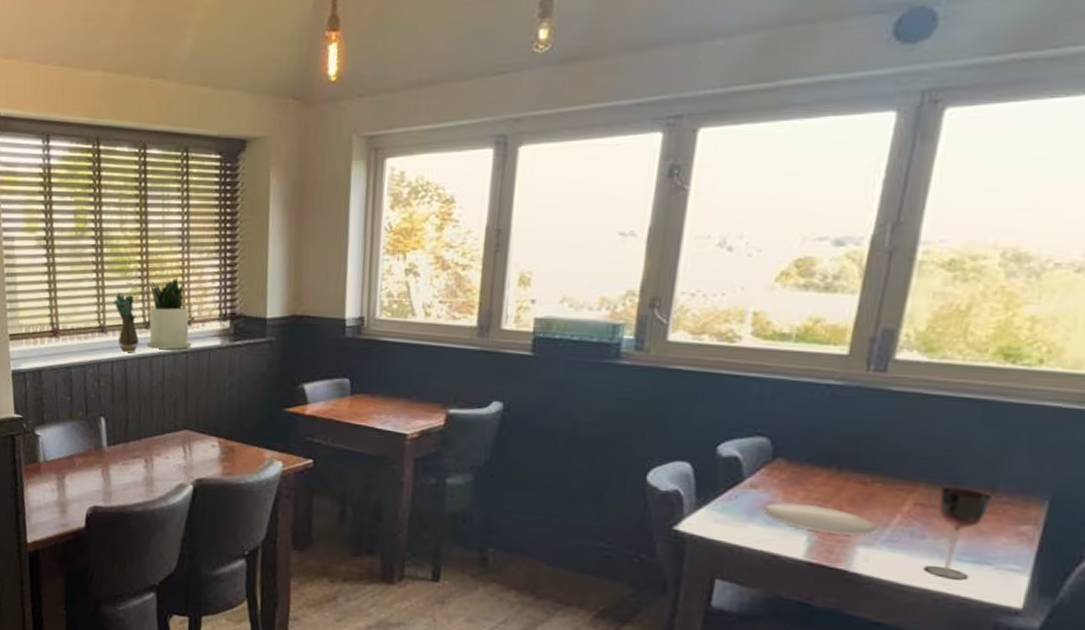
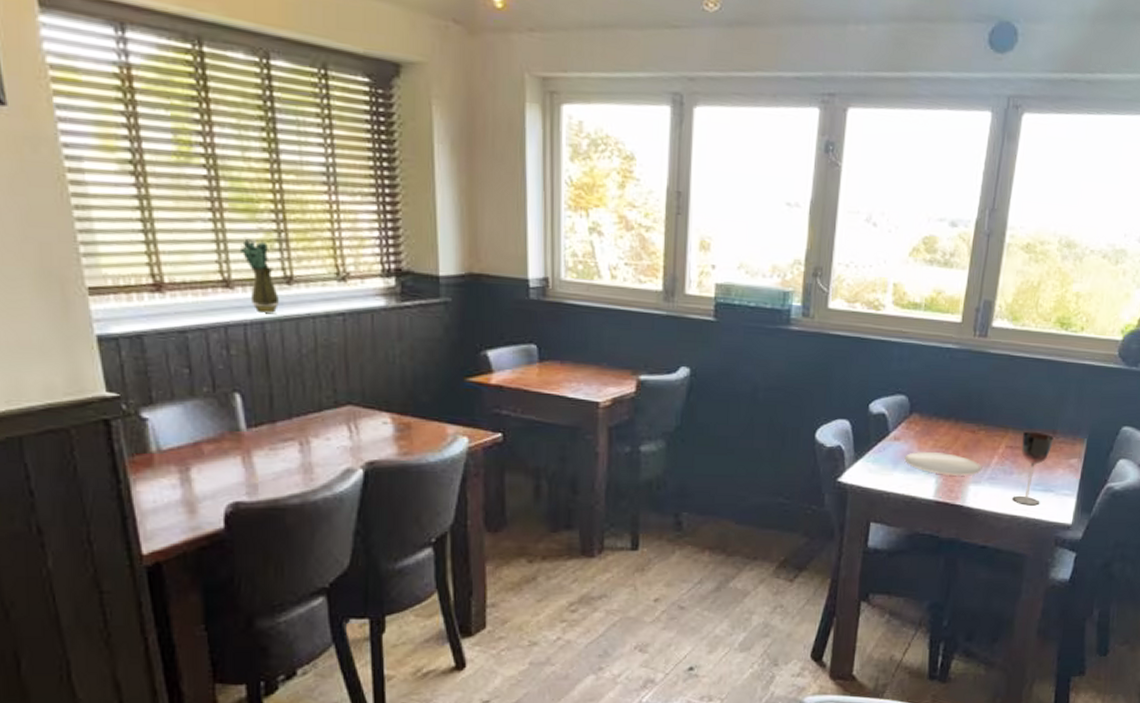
planter: present [146,277,192,350] -> none [286,223,350,311]

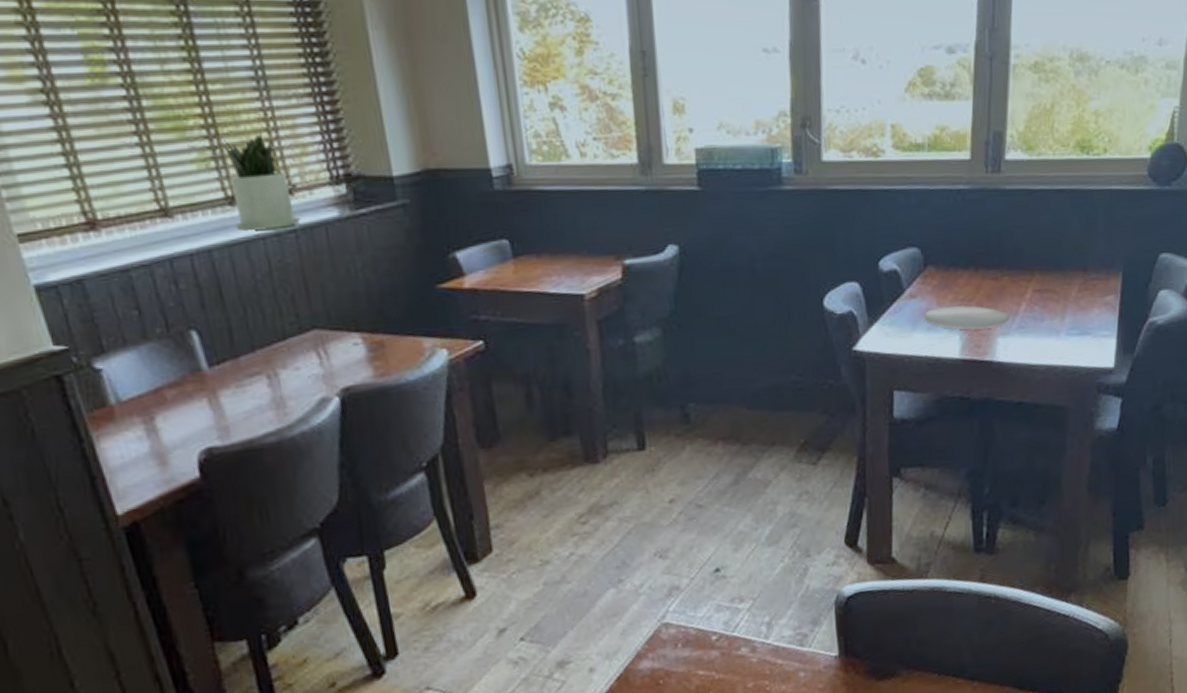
vase: present [239,236,279,314] -> none [173,158,224,241]
planter: none [286,223,350,311] -> present [220,133,301,232]
wineglass: present [1012,431,1054,506] -> none [1046,270,1085,353]

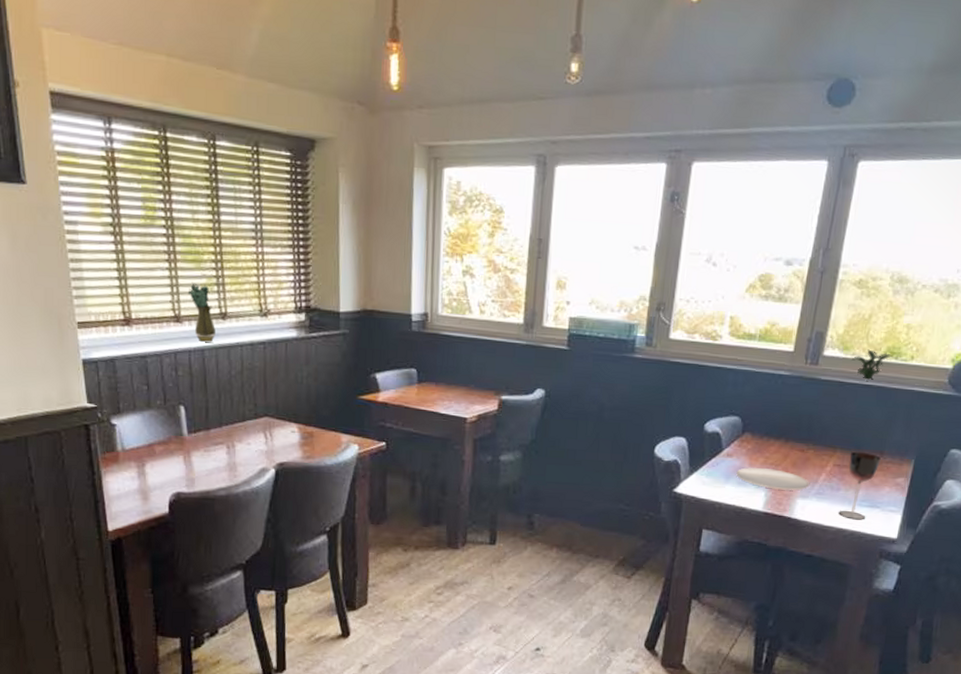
vase: none [173,158,224,241] -> present [187,281,216,343]
planter: present [220,133,301,232] -> none [223,270,269,341]
succulent plant: none [1038,146,1083,183] -> present [852,349,893,380]
wineglass: none [1046,270,1085,353] -> present [838,451,881,520]

